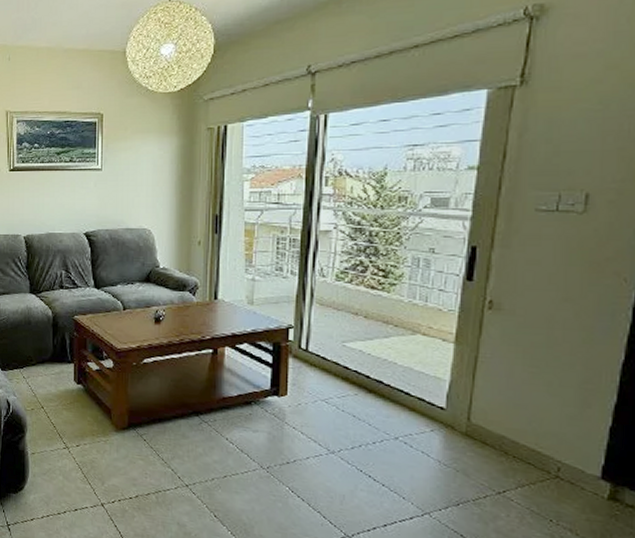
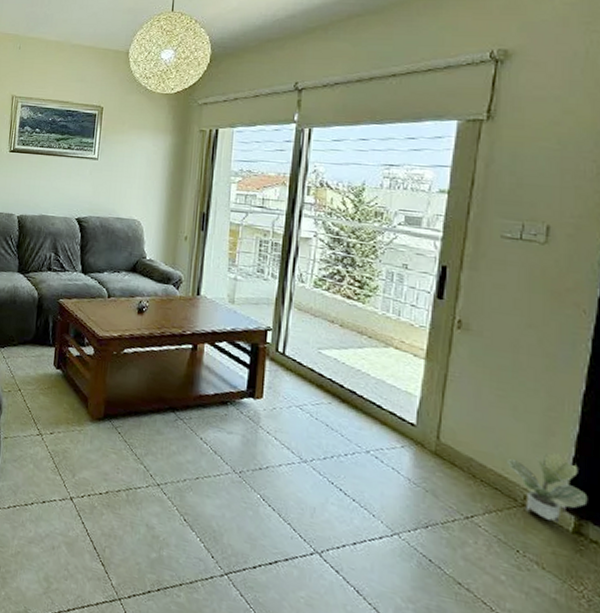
potted plant: none [539,423,625,491] -> present [506,452,588,523]

